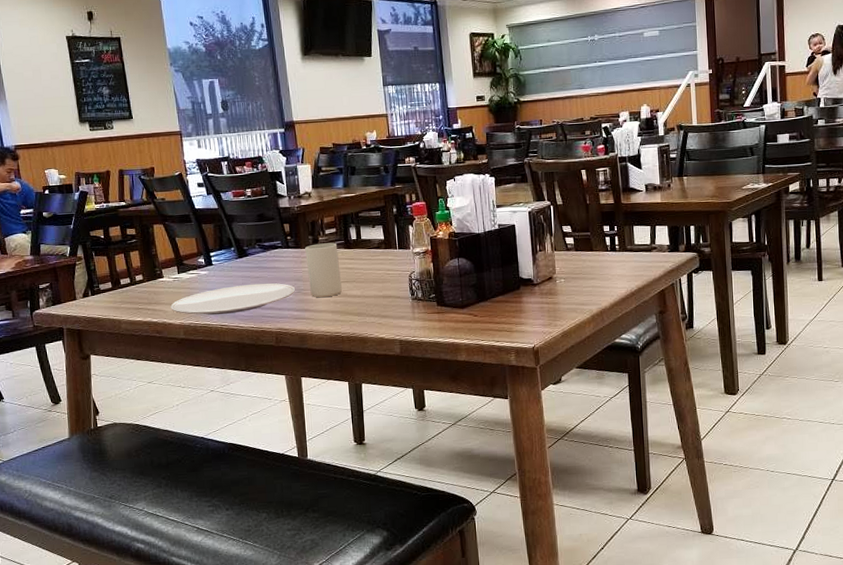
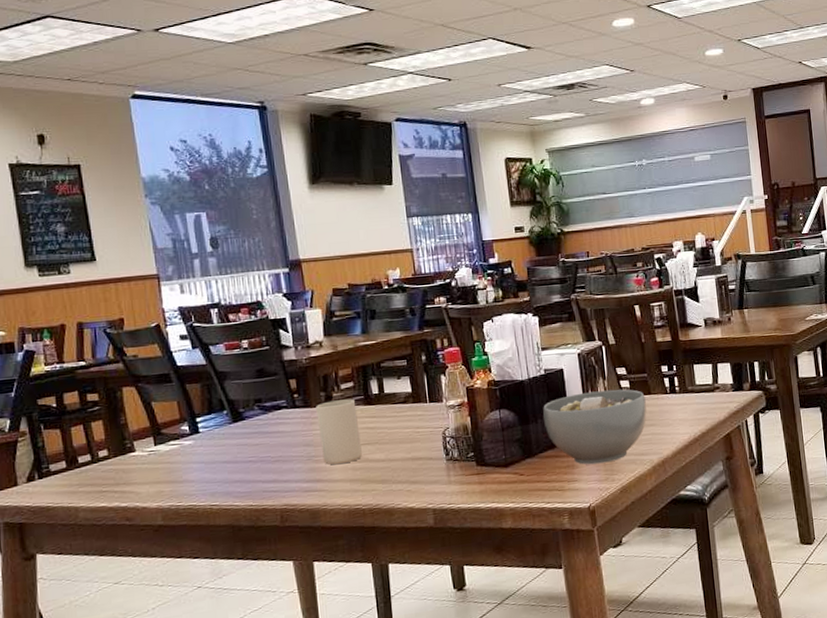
plate: present [170,283,296,315] -> none [144,450,305,495]
soup bowl: none [496,245,589,311] -> present [543,389,647,465]

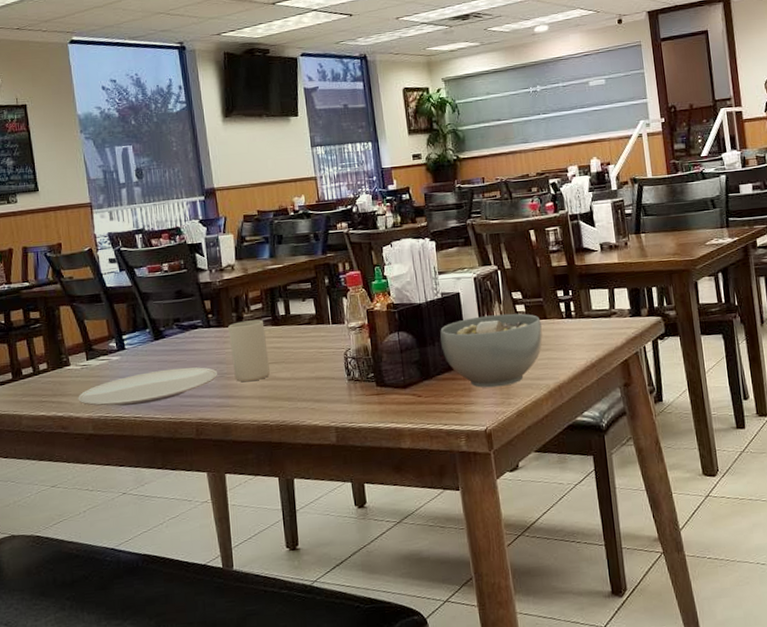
plate: none [144,450,305,495] -> present [78,367,218,407]

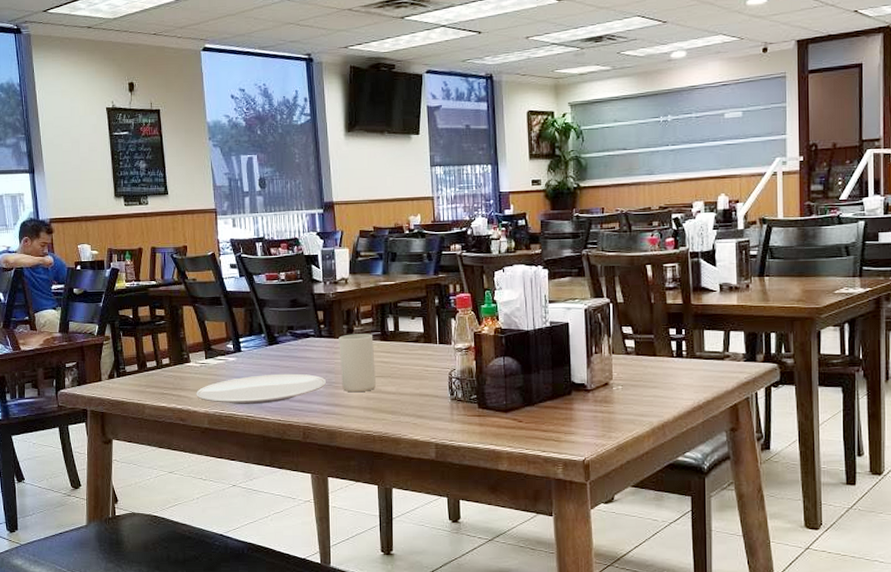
soup bowl: present [440,313,543,388] -> none [546,348,650,420]

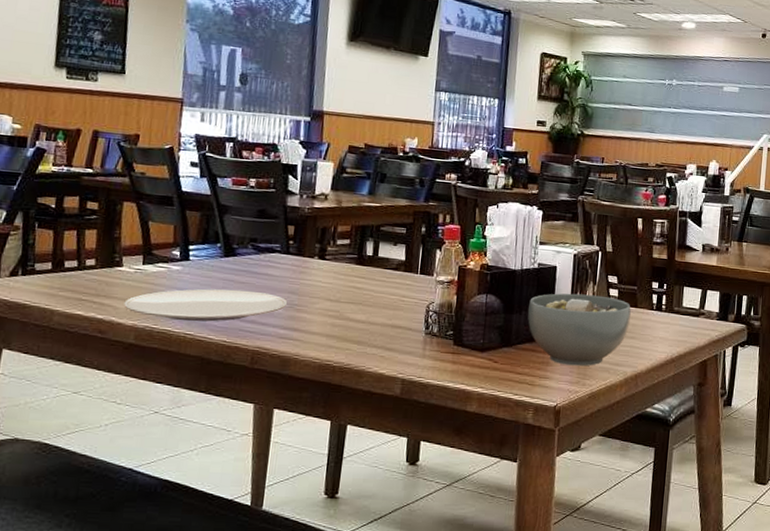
cup: present [339,333,377,393] -> none [305,254,348,318]
soup bowl: none [546,348,650,420] -> present [528,293,631,366]

